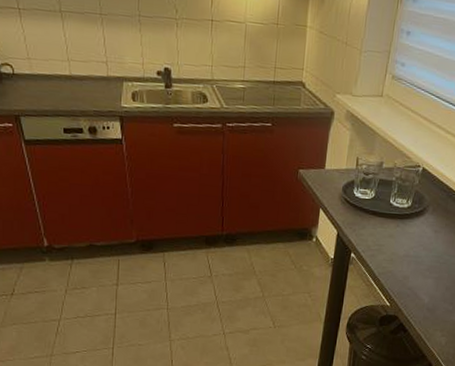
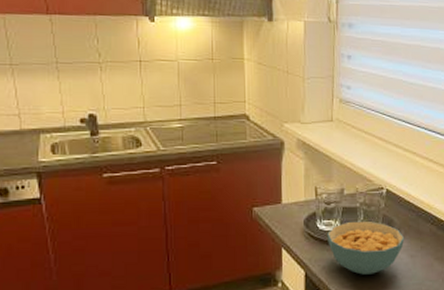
cereal bowl: none [361,192,432,242] -> present [327,220,405,275]

